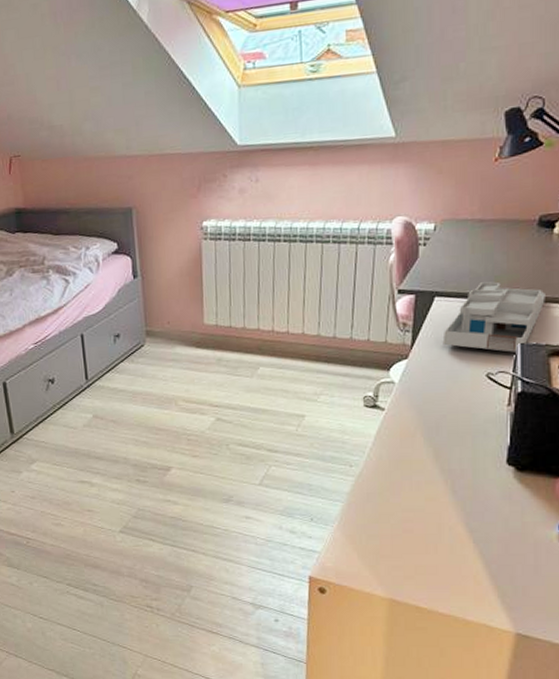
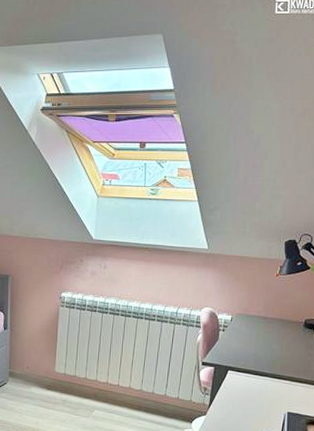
desk organizer: present [442,281,545,352] -> none [232,363,307,419]

